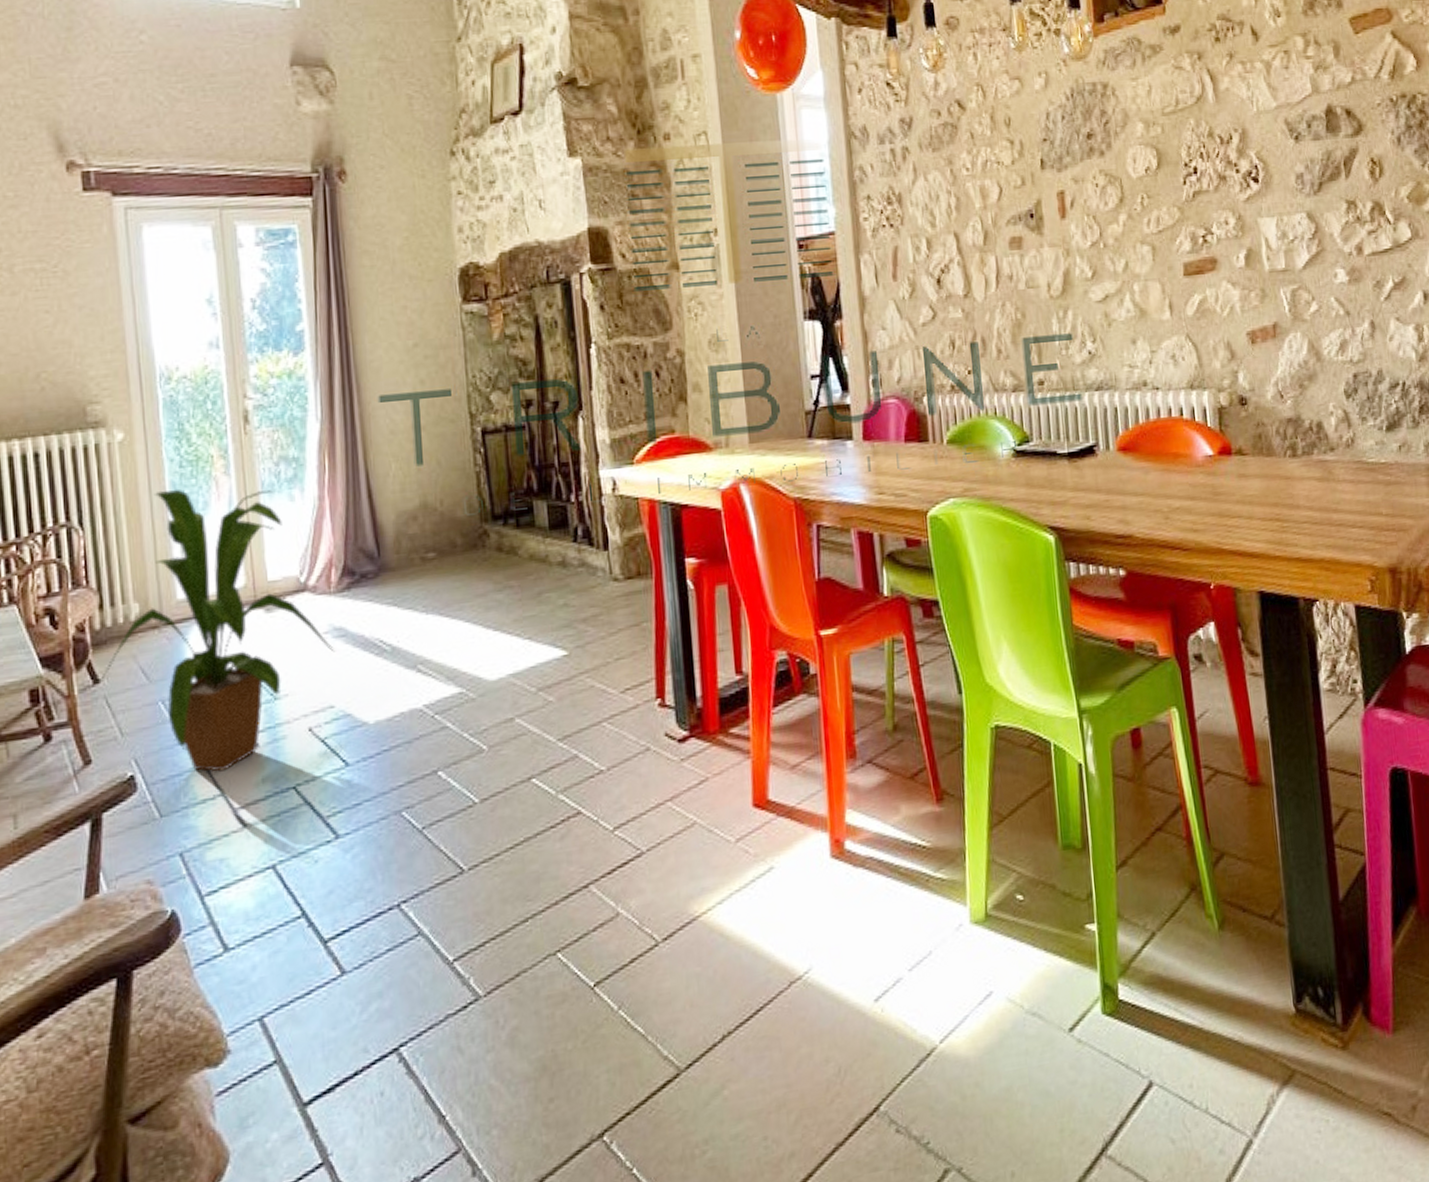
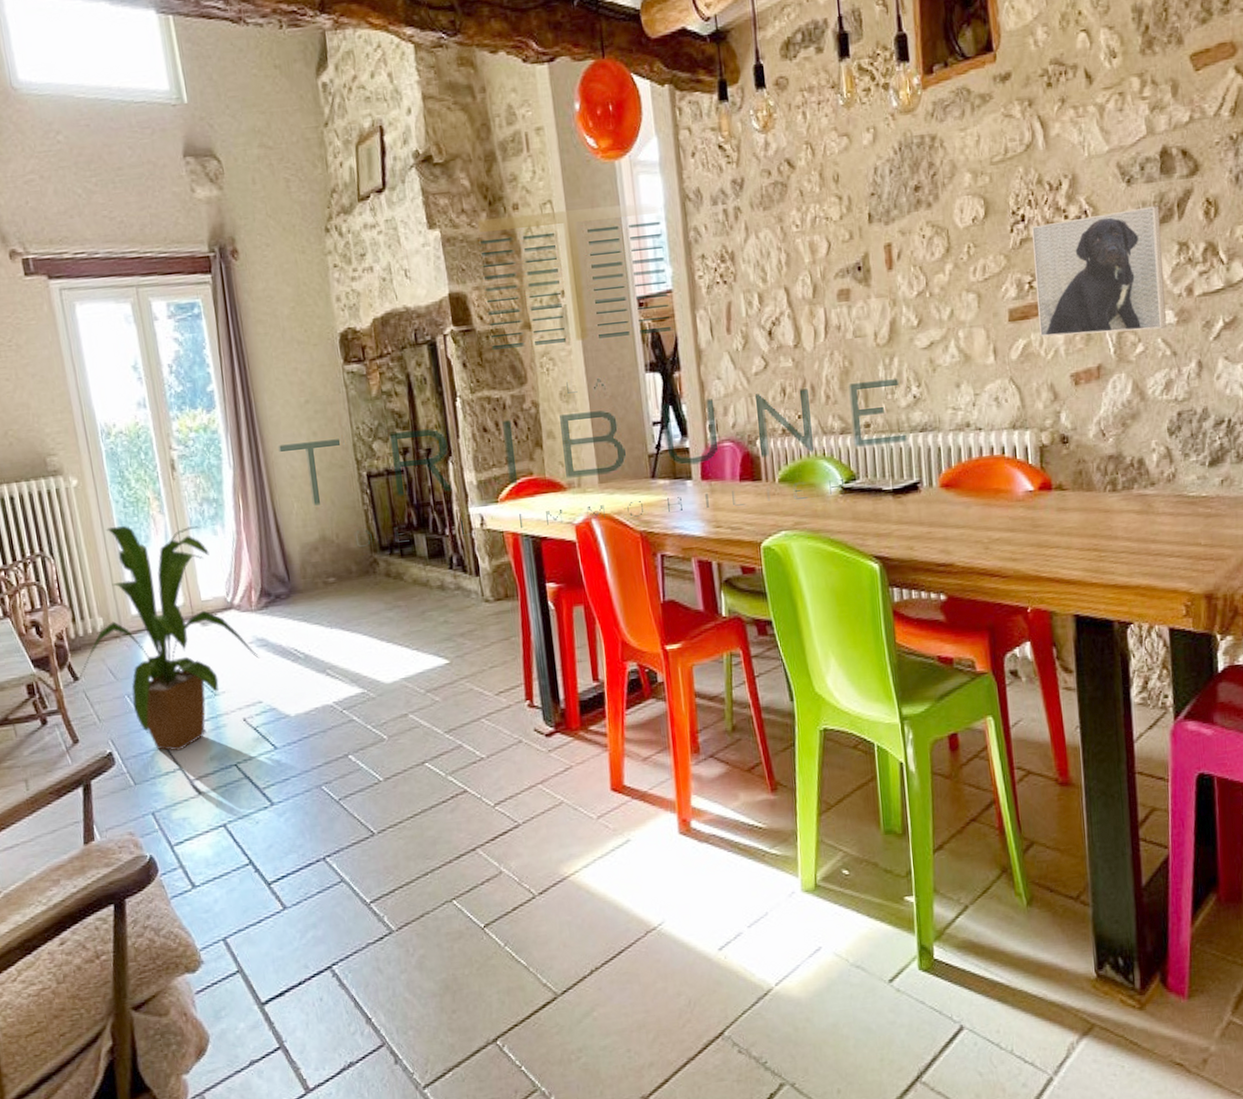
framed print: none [1204,163,1339,293] -> present [1032,206,1166,337]

